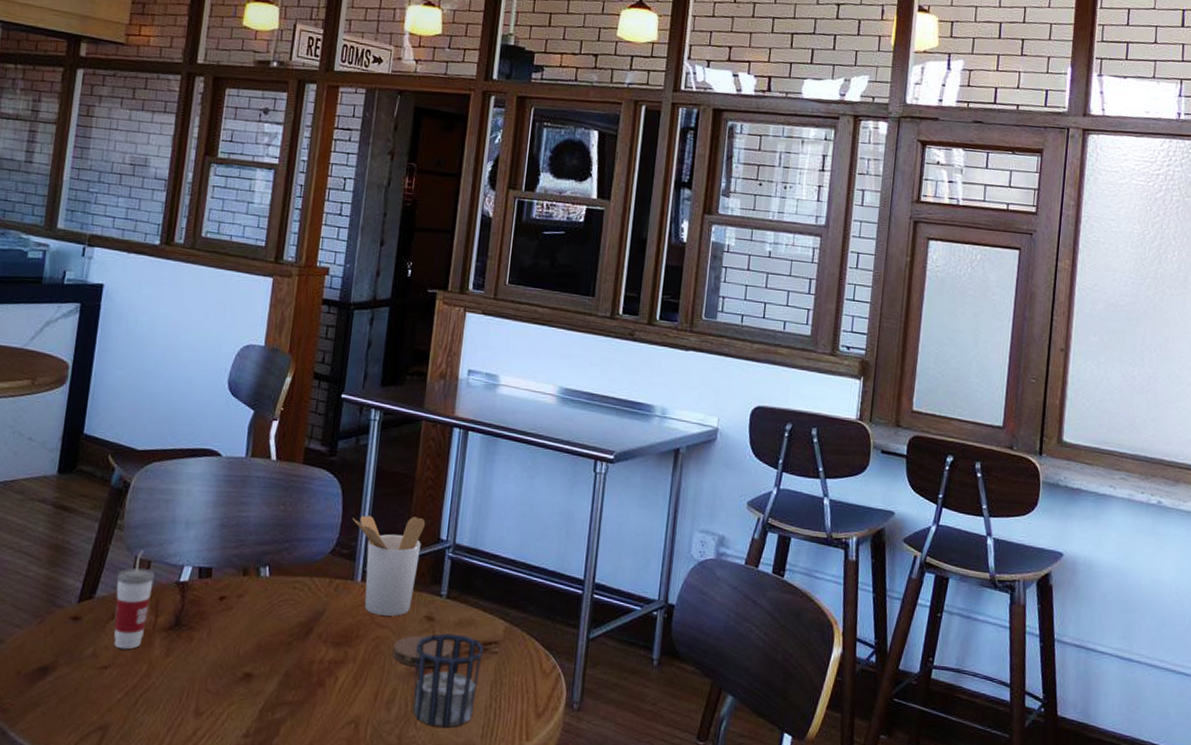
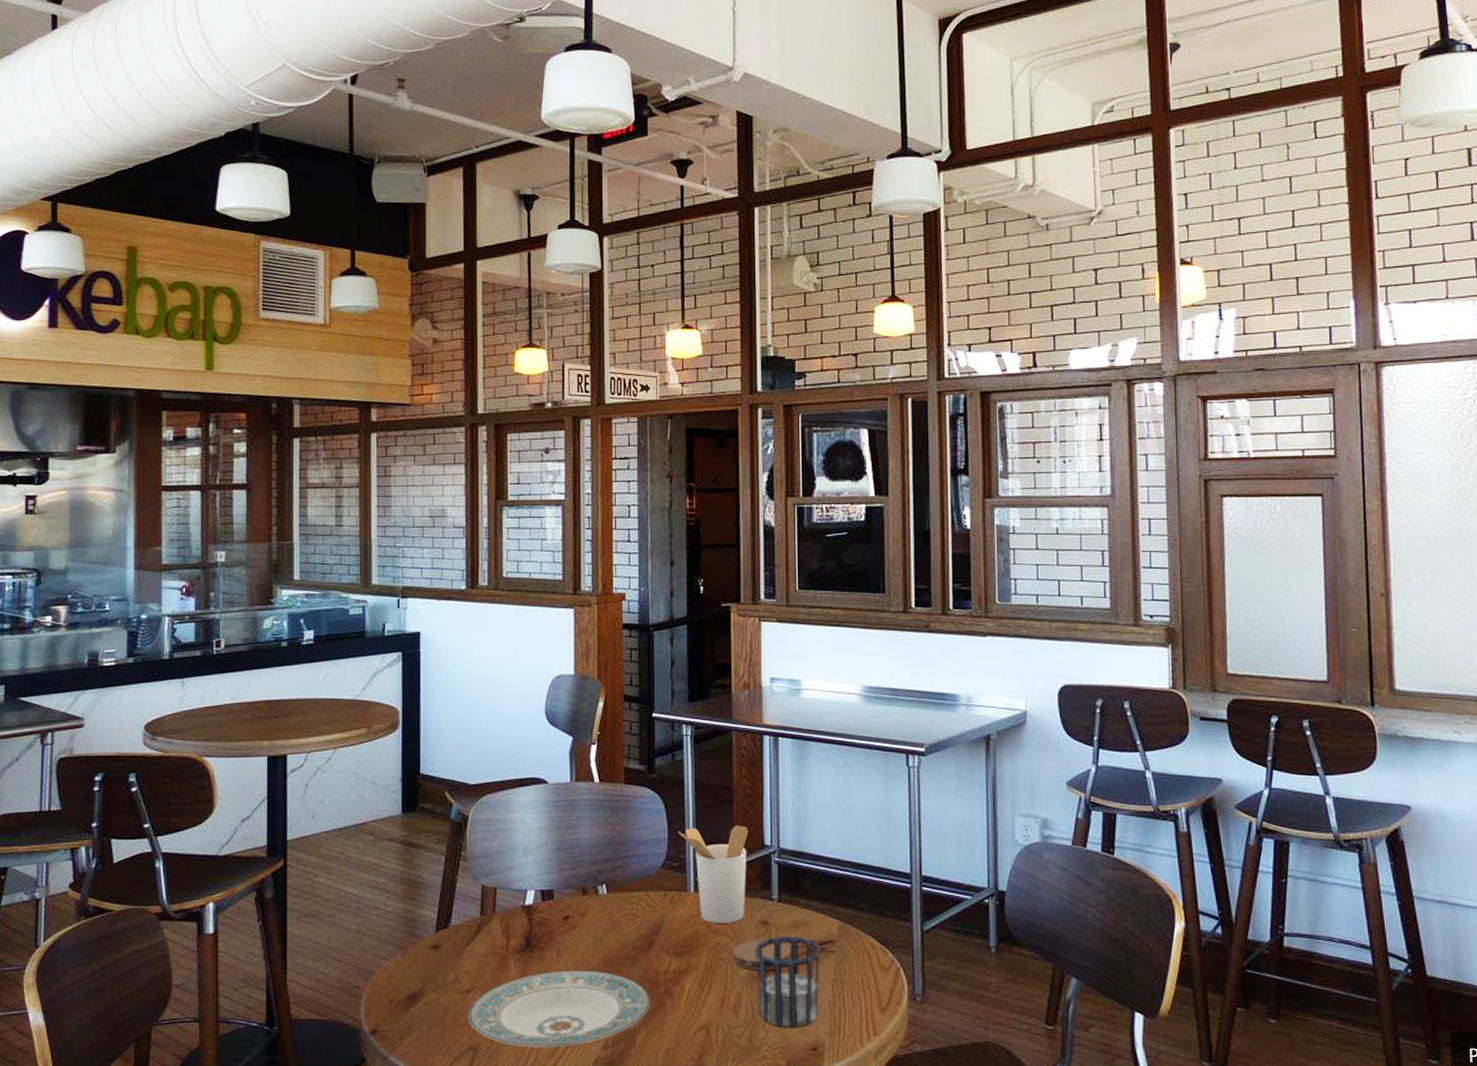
plate: none [101,652,301,733] -> present [468,970,651,1047]
cup: present [114,550,155,650] -> none [467,878,501,973]

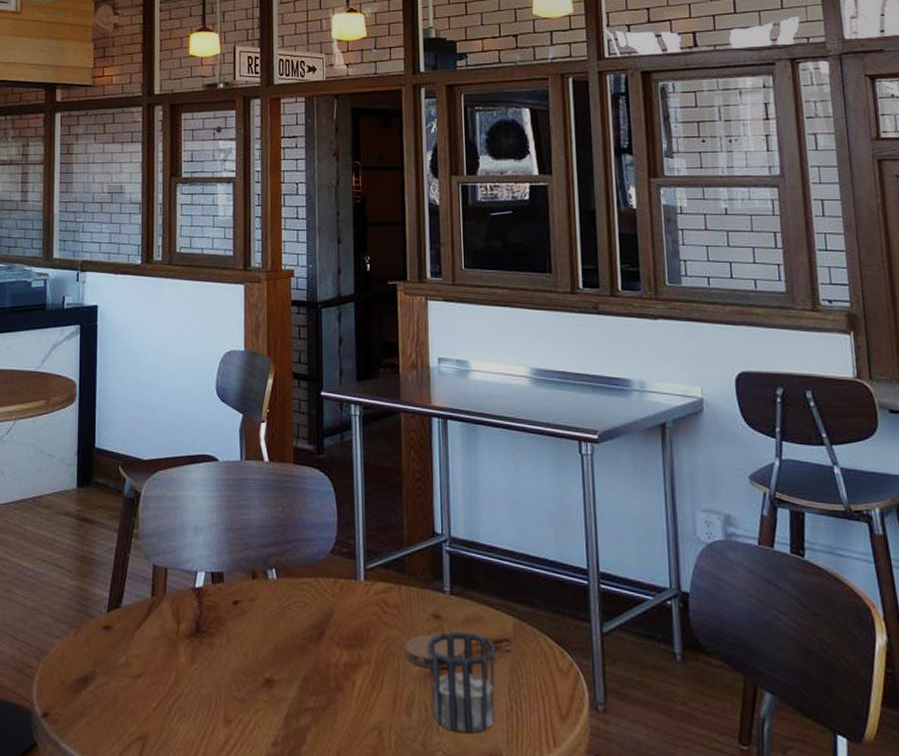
plate: present [468,970,651,1047] -> none [138,658,321,742]
utensil holder: present [678,825,749,923] -> none [347,511,419,615]

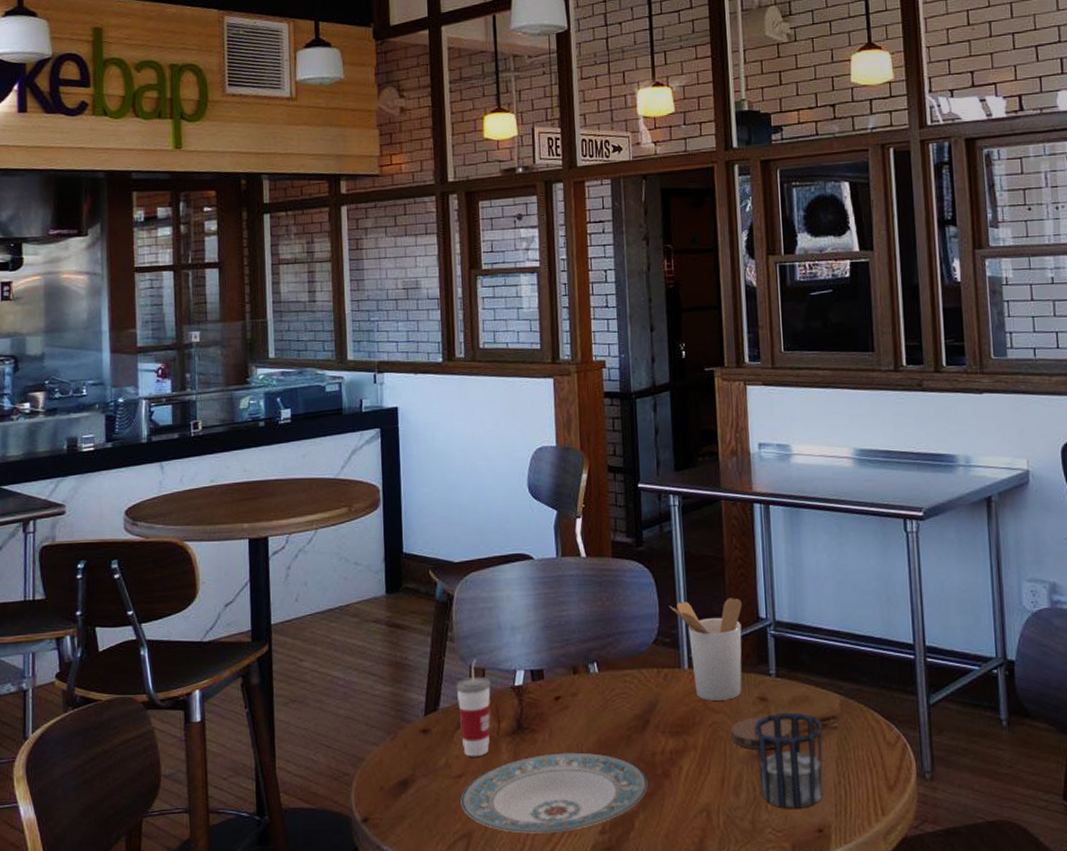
plate: none [138,658,321,742] -> present [460,752,648,834]
cup: none [139,558,172,658] -> present [456,659,491,757]
utensil holder: none [347,511,419,615] -> present [669,598,743,701]

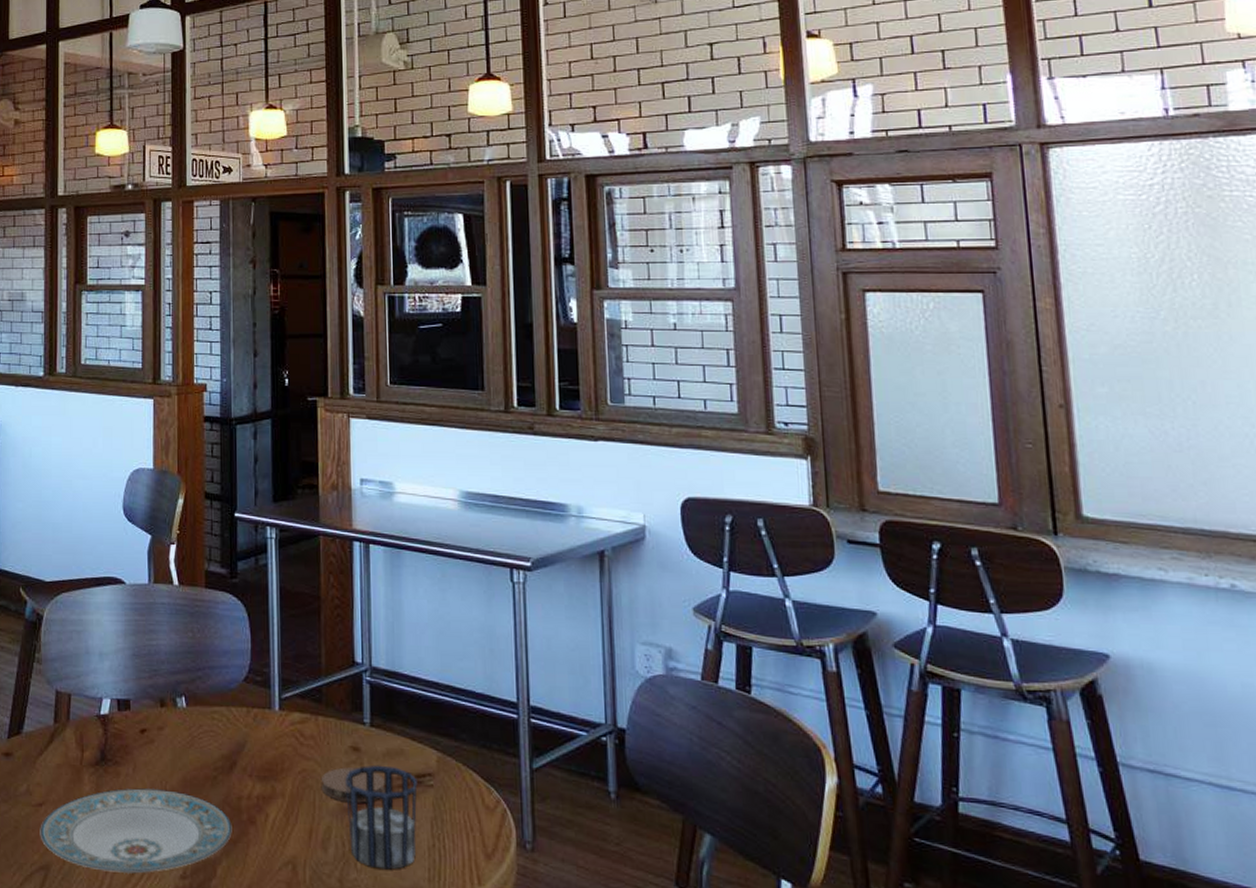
cup: present [456,659,491,757] -> none [41,683,76,786]
utensil holder: present [669,598,743,701] -> none [261,639,338,747]

